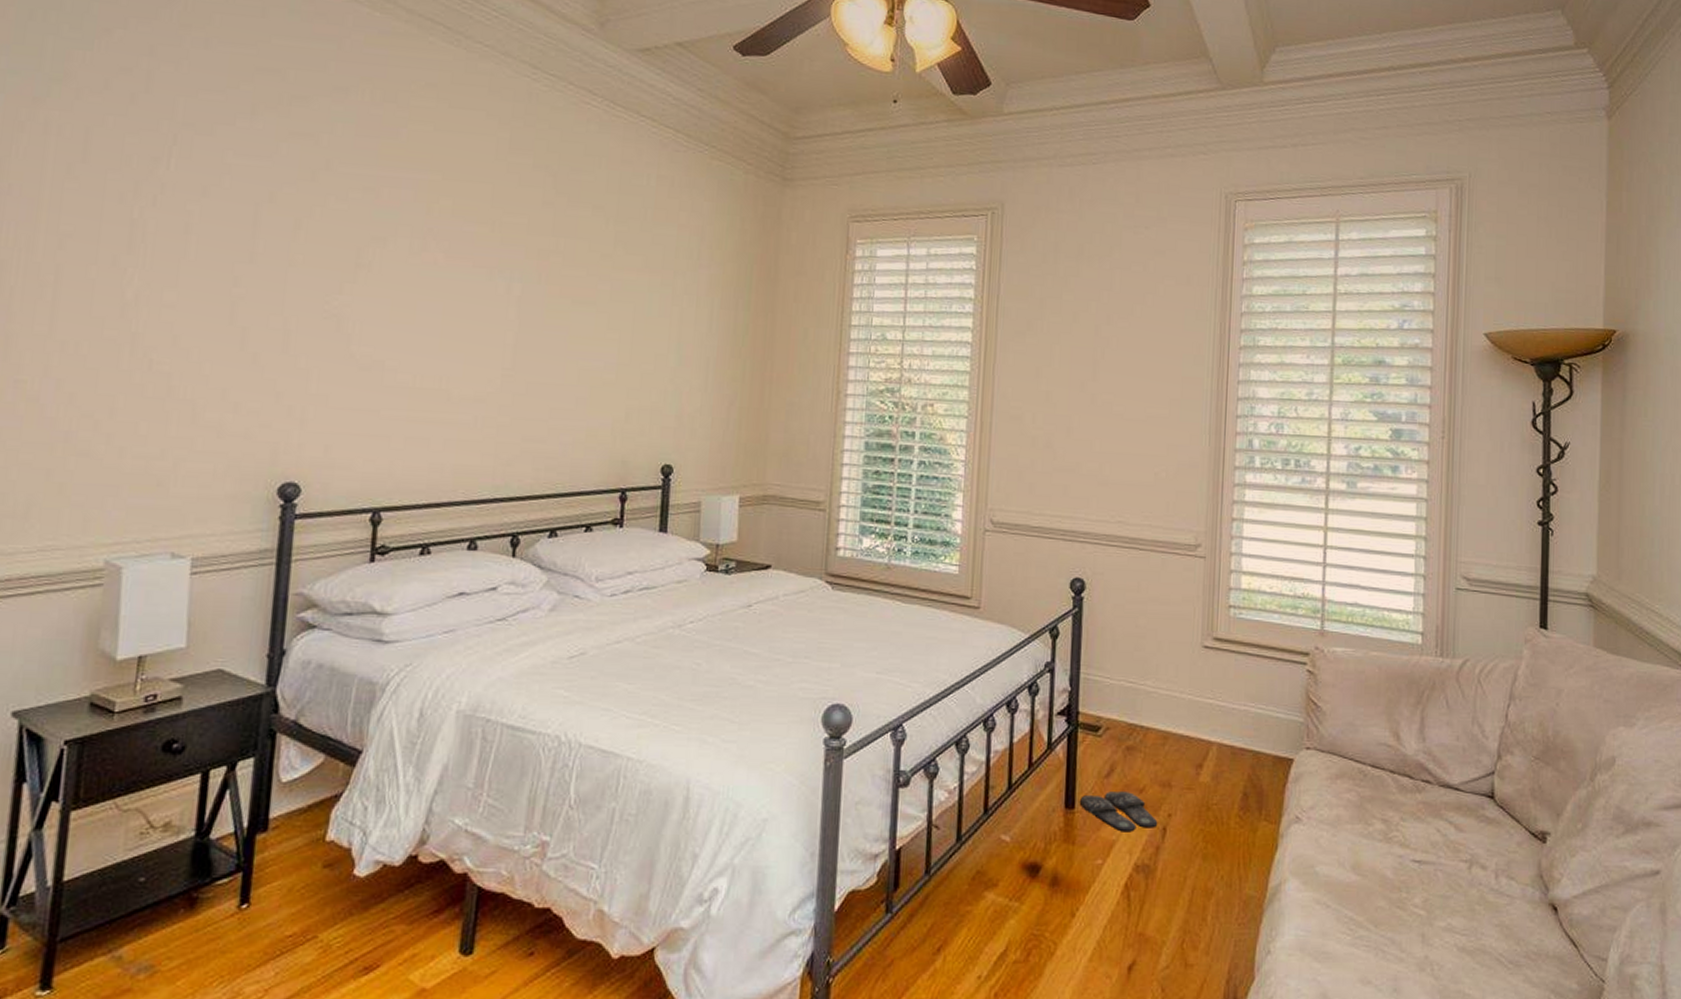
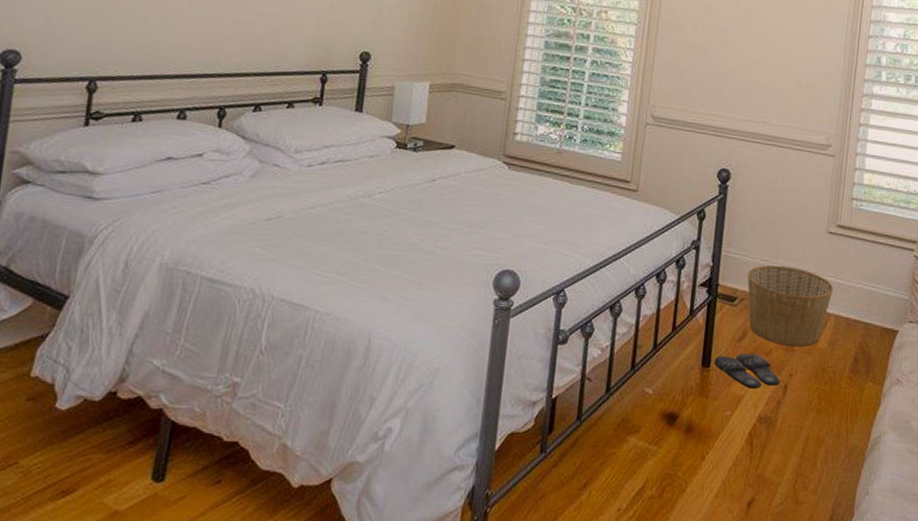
basket: none [1111,687,1214,781] -> present [747,265,834,347]

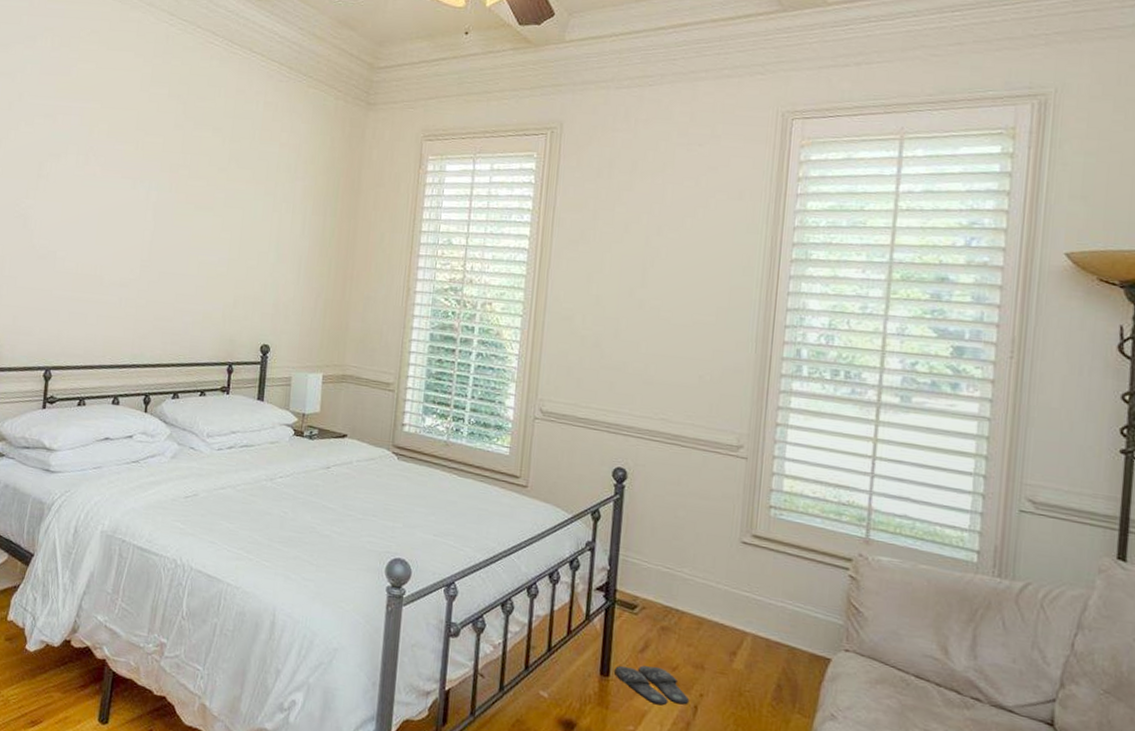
basket: present [747,265,834,347] -> none [648,573,750,666]

